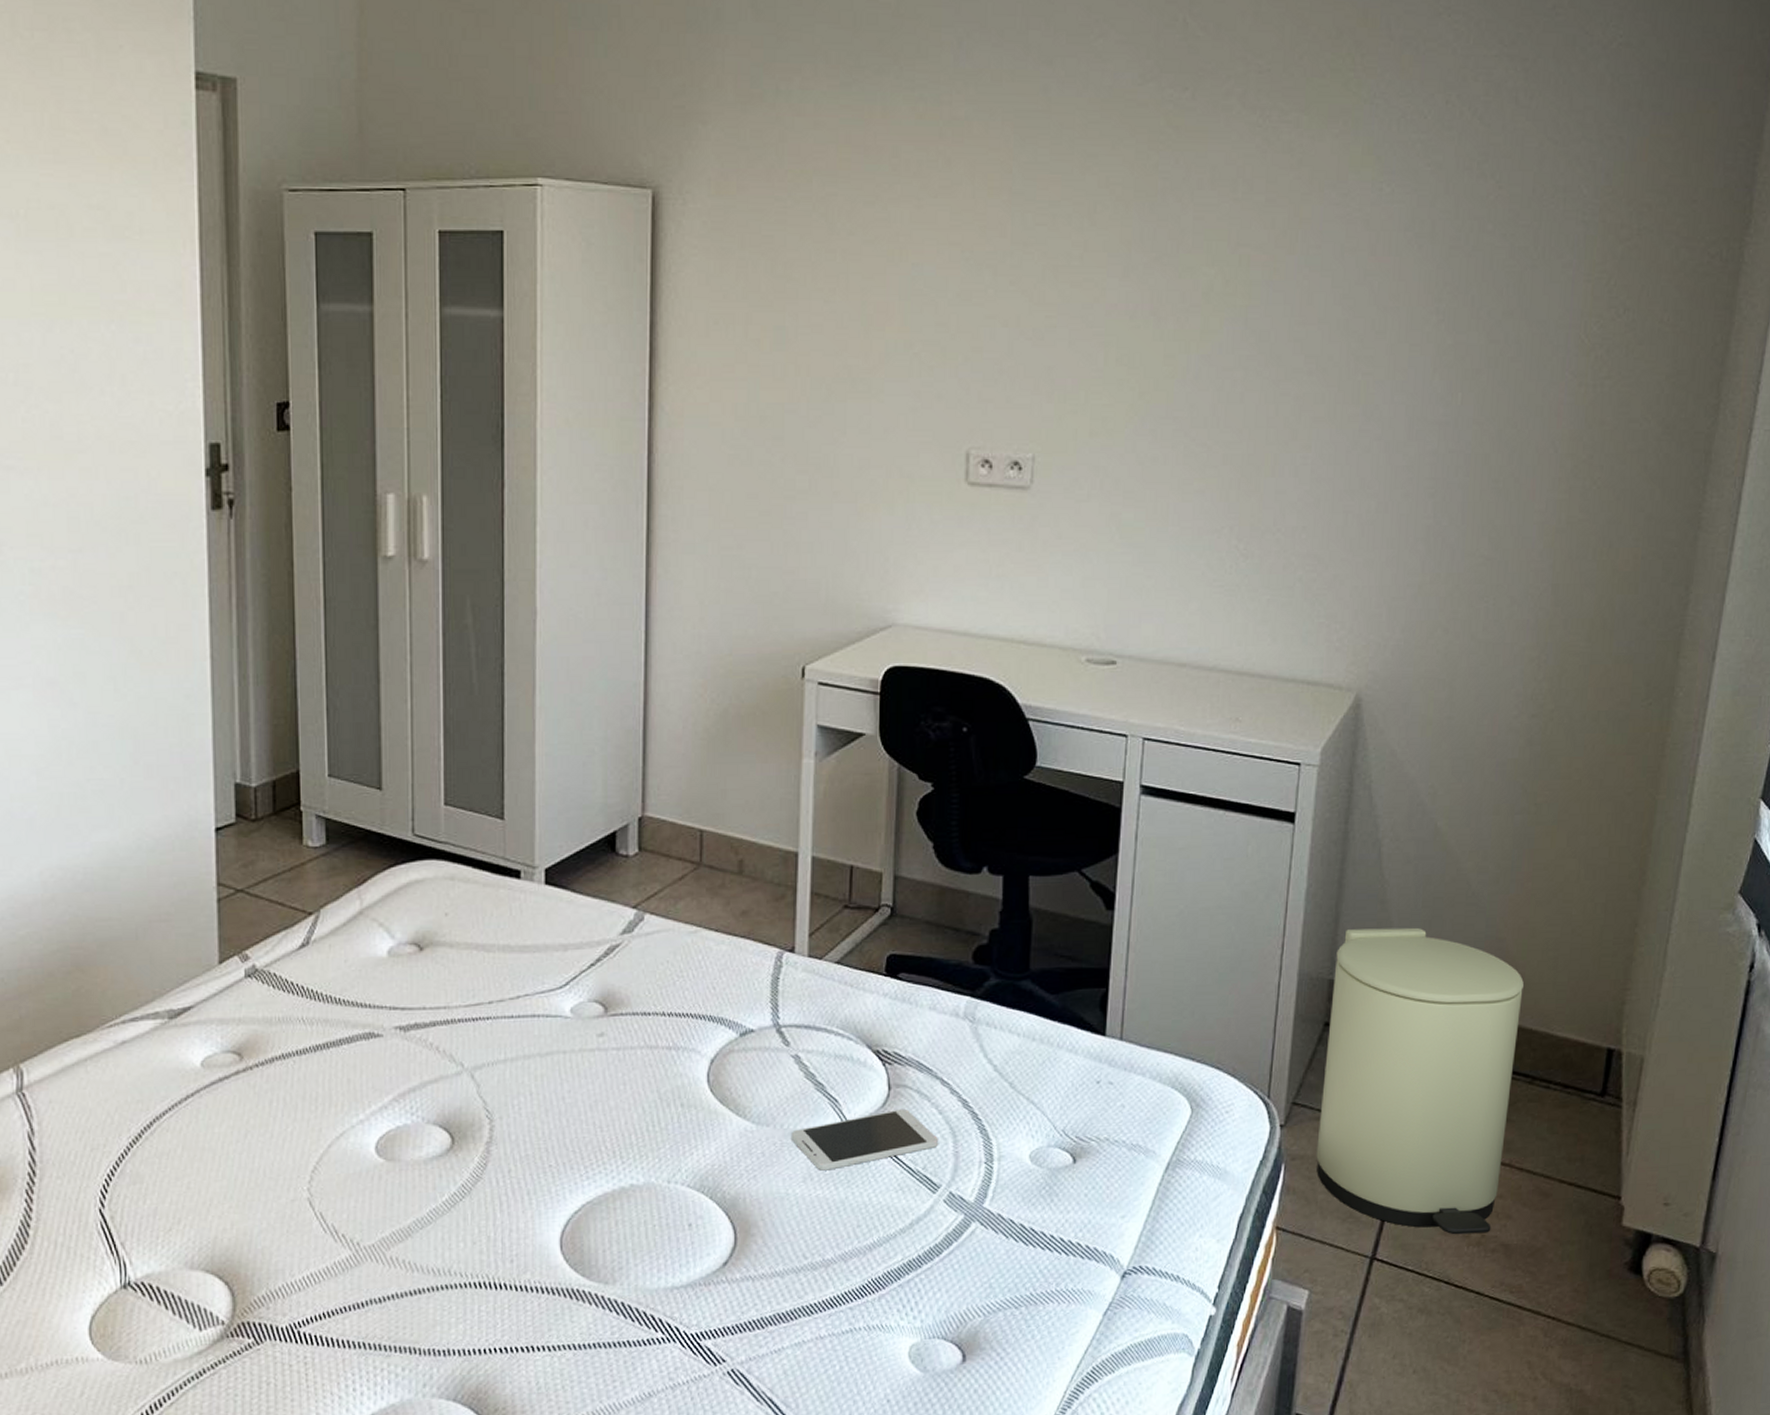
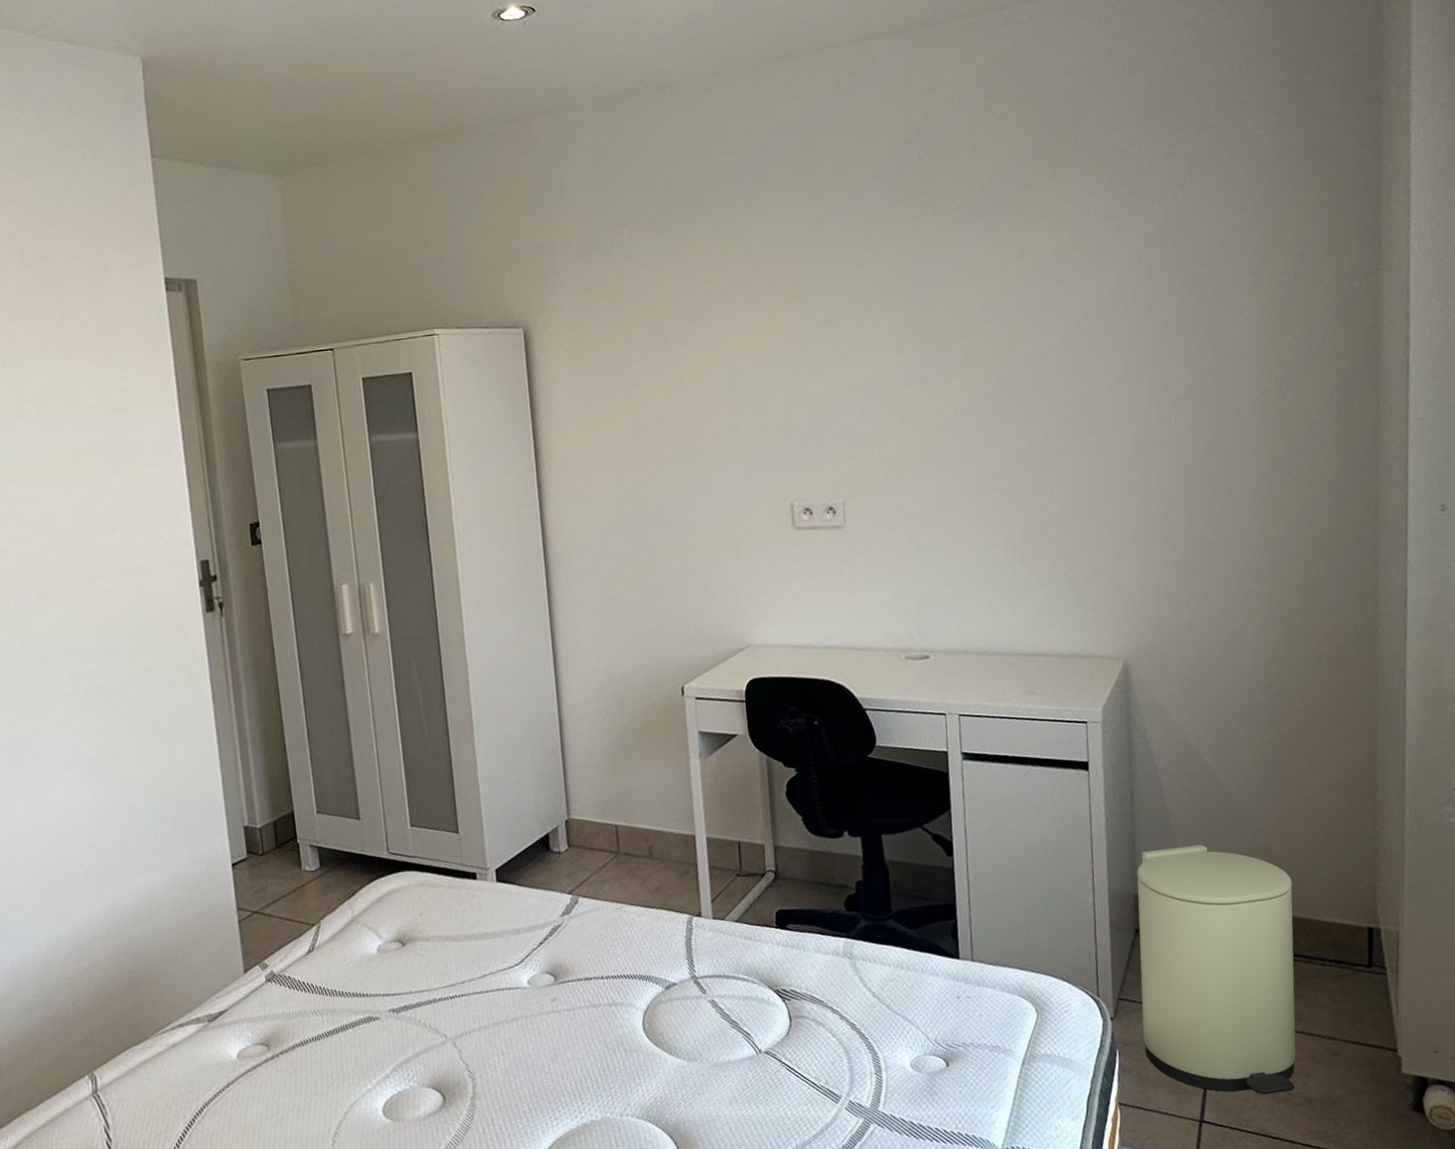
smartphone: present [790,1108,938,1171] -> none [715,1035,835,1094]

